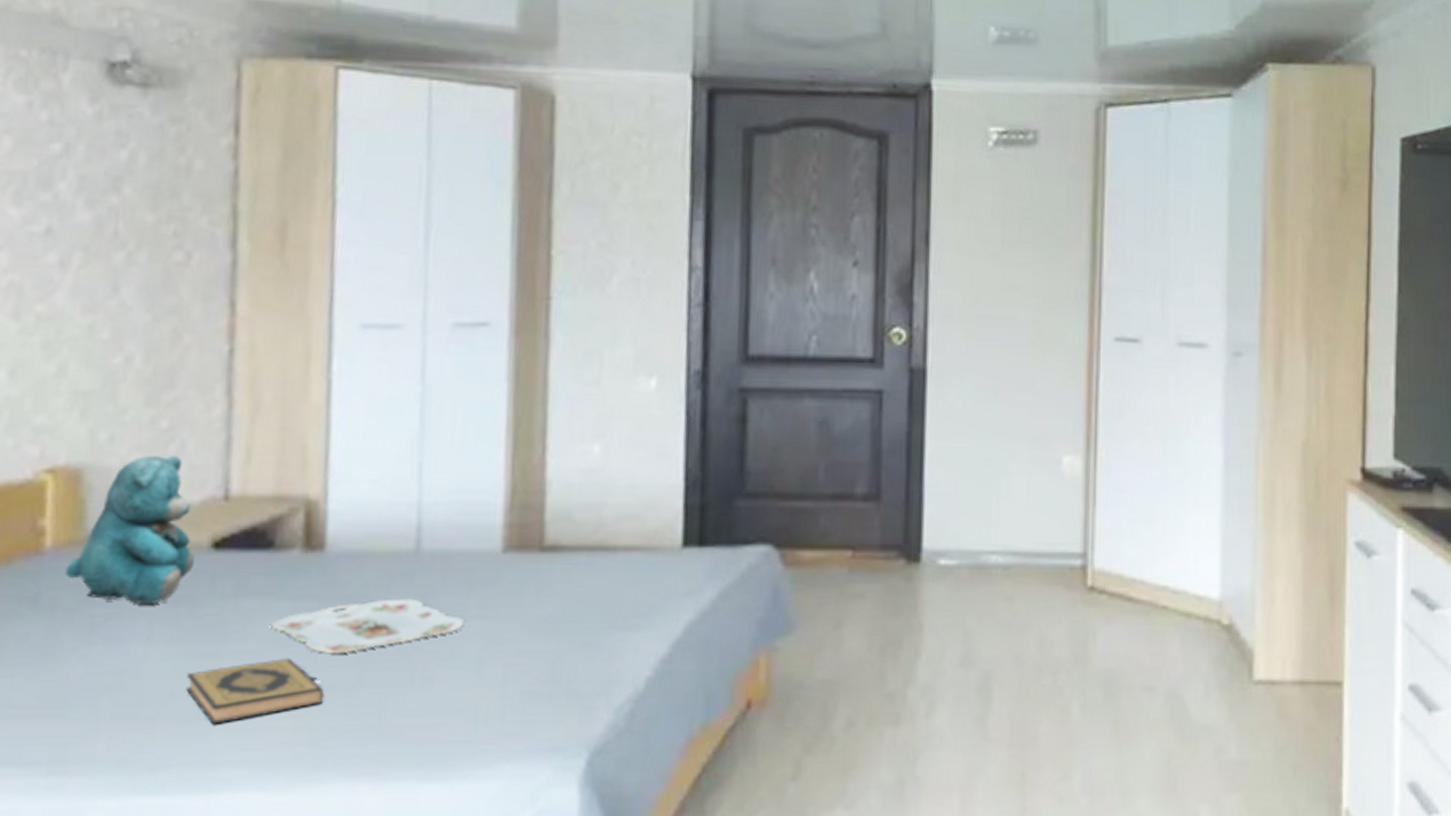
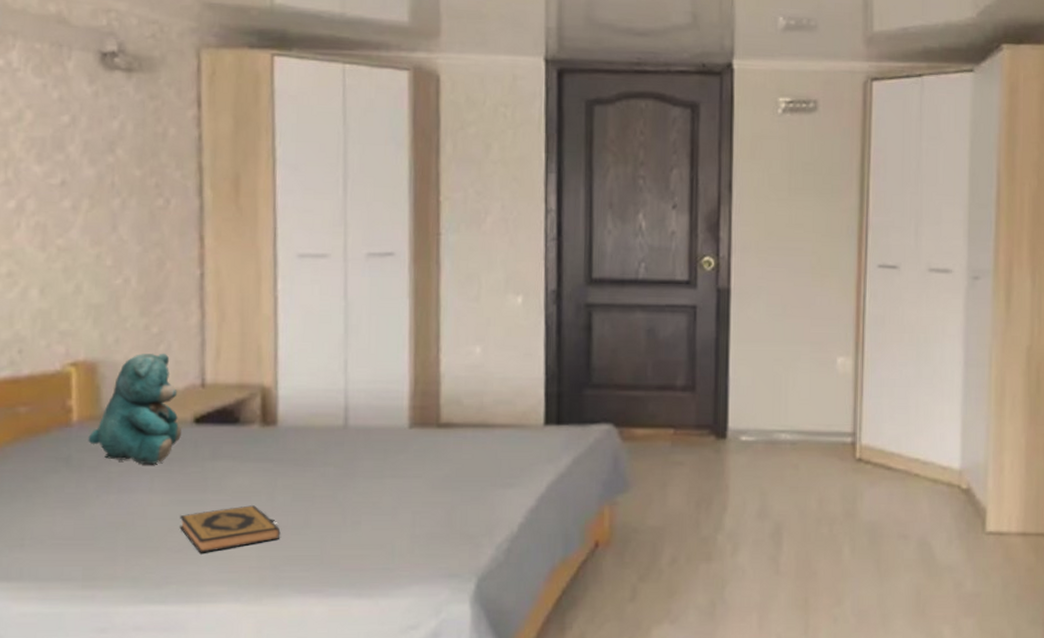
serving tray: present [271,598,464,654] -> none [239,462,382,503]

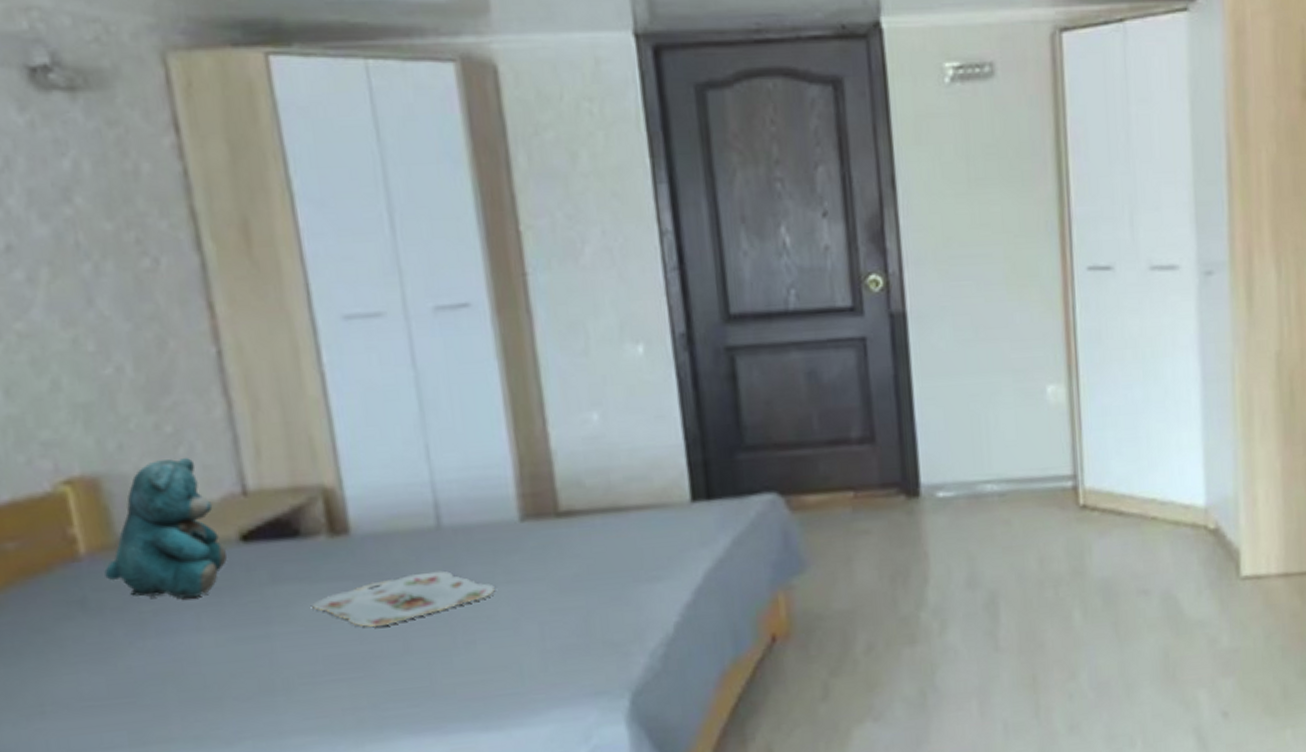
hardback book: present [180,505,281,553] -> none [242,634,376,699]
serving tray: none [239,462,382,503] -> present [312,570,495,628]

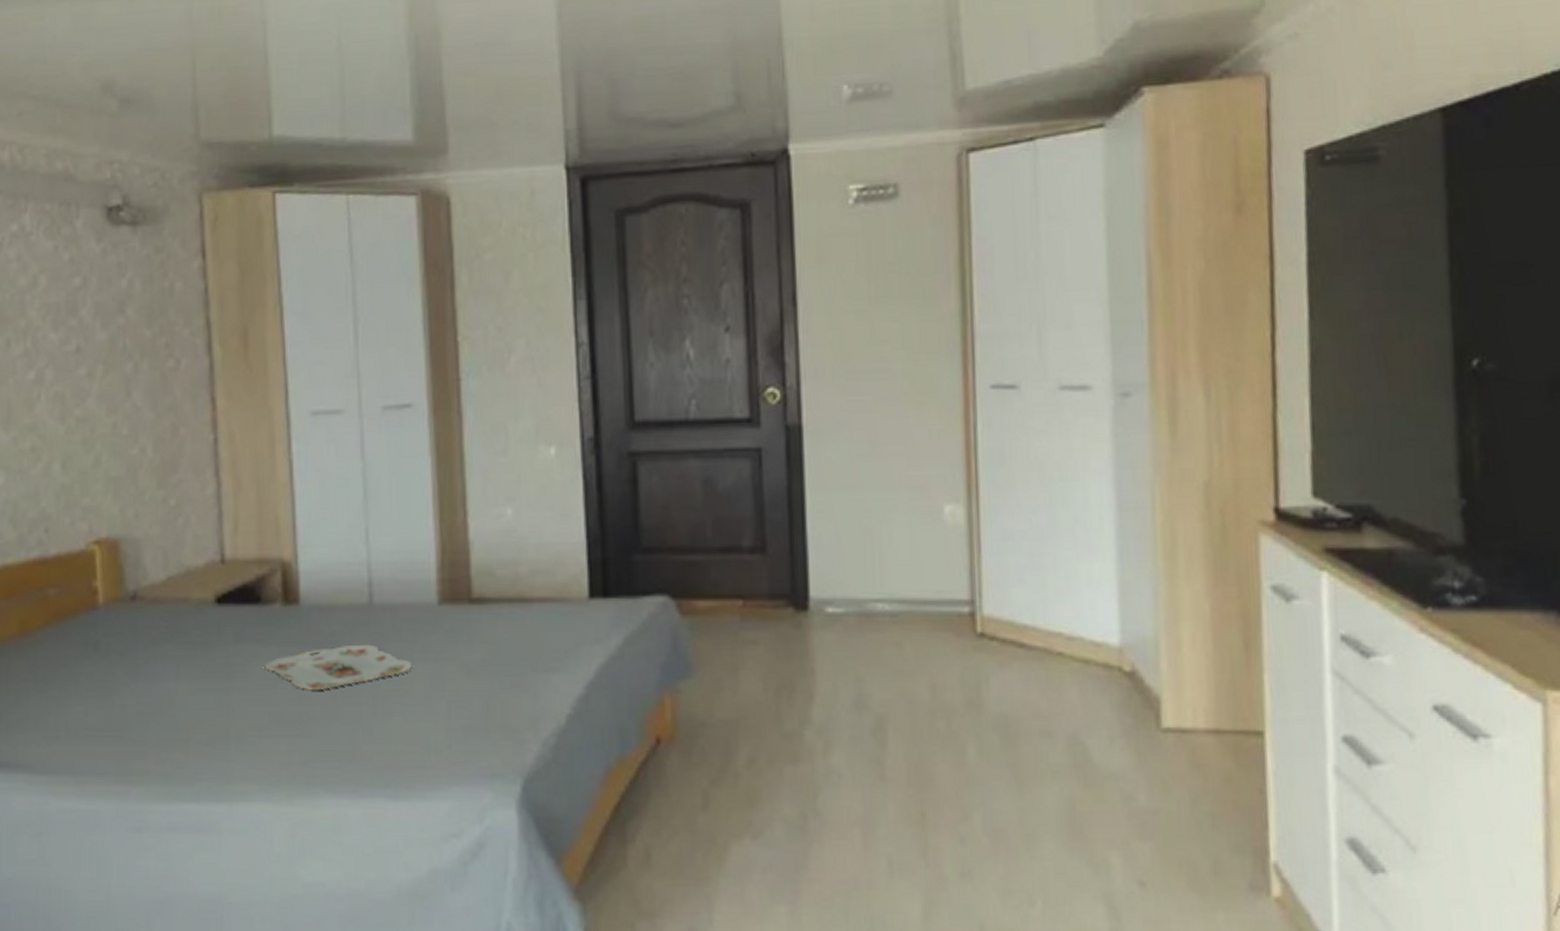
teddy bear: present [104,457,228,599] -> none [114,527,205,650]

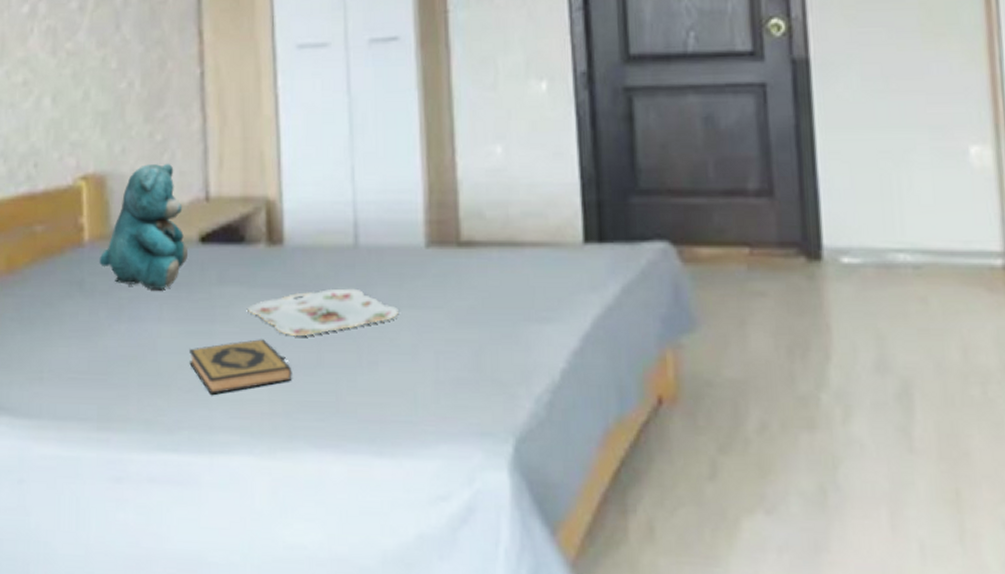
teddy bear: none [114,527,205,650] -> present [99,163,189,290]
hardback book: none [207,694,309,747] -> present [189,339,292,395]

